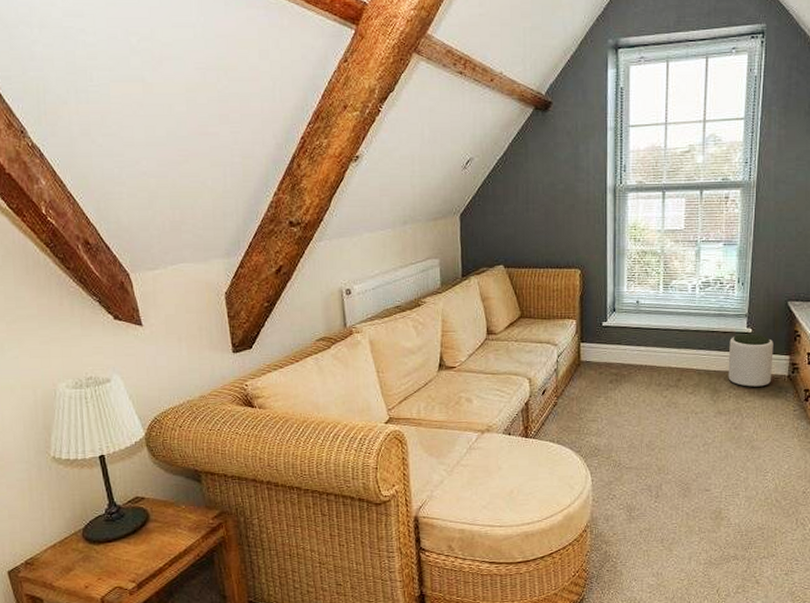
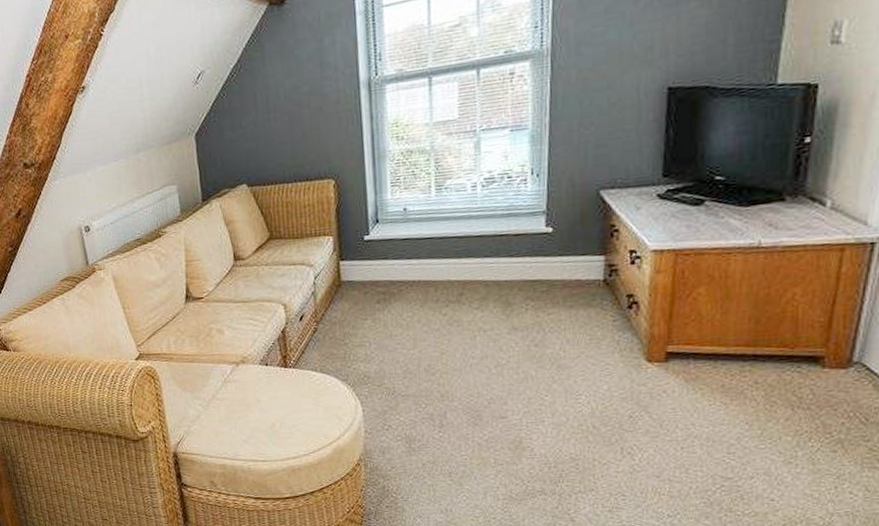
plant pot: present [728,334,774,387] -> none [523,234,583,297]

